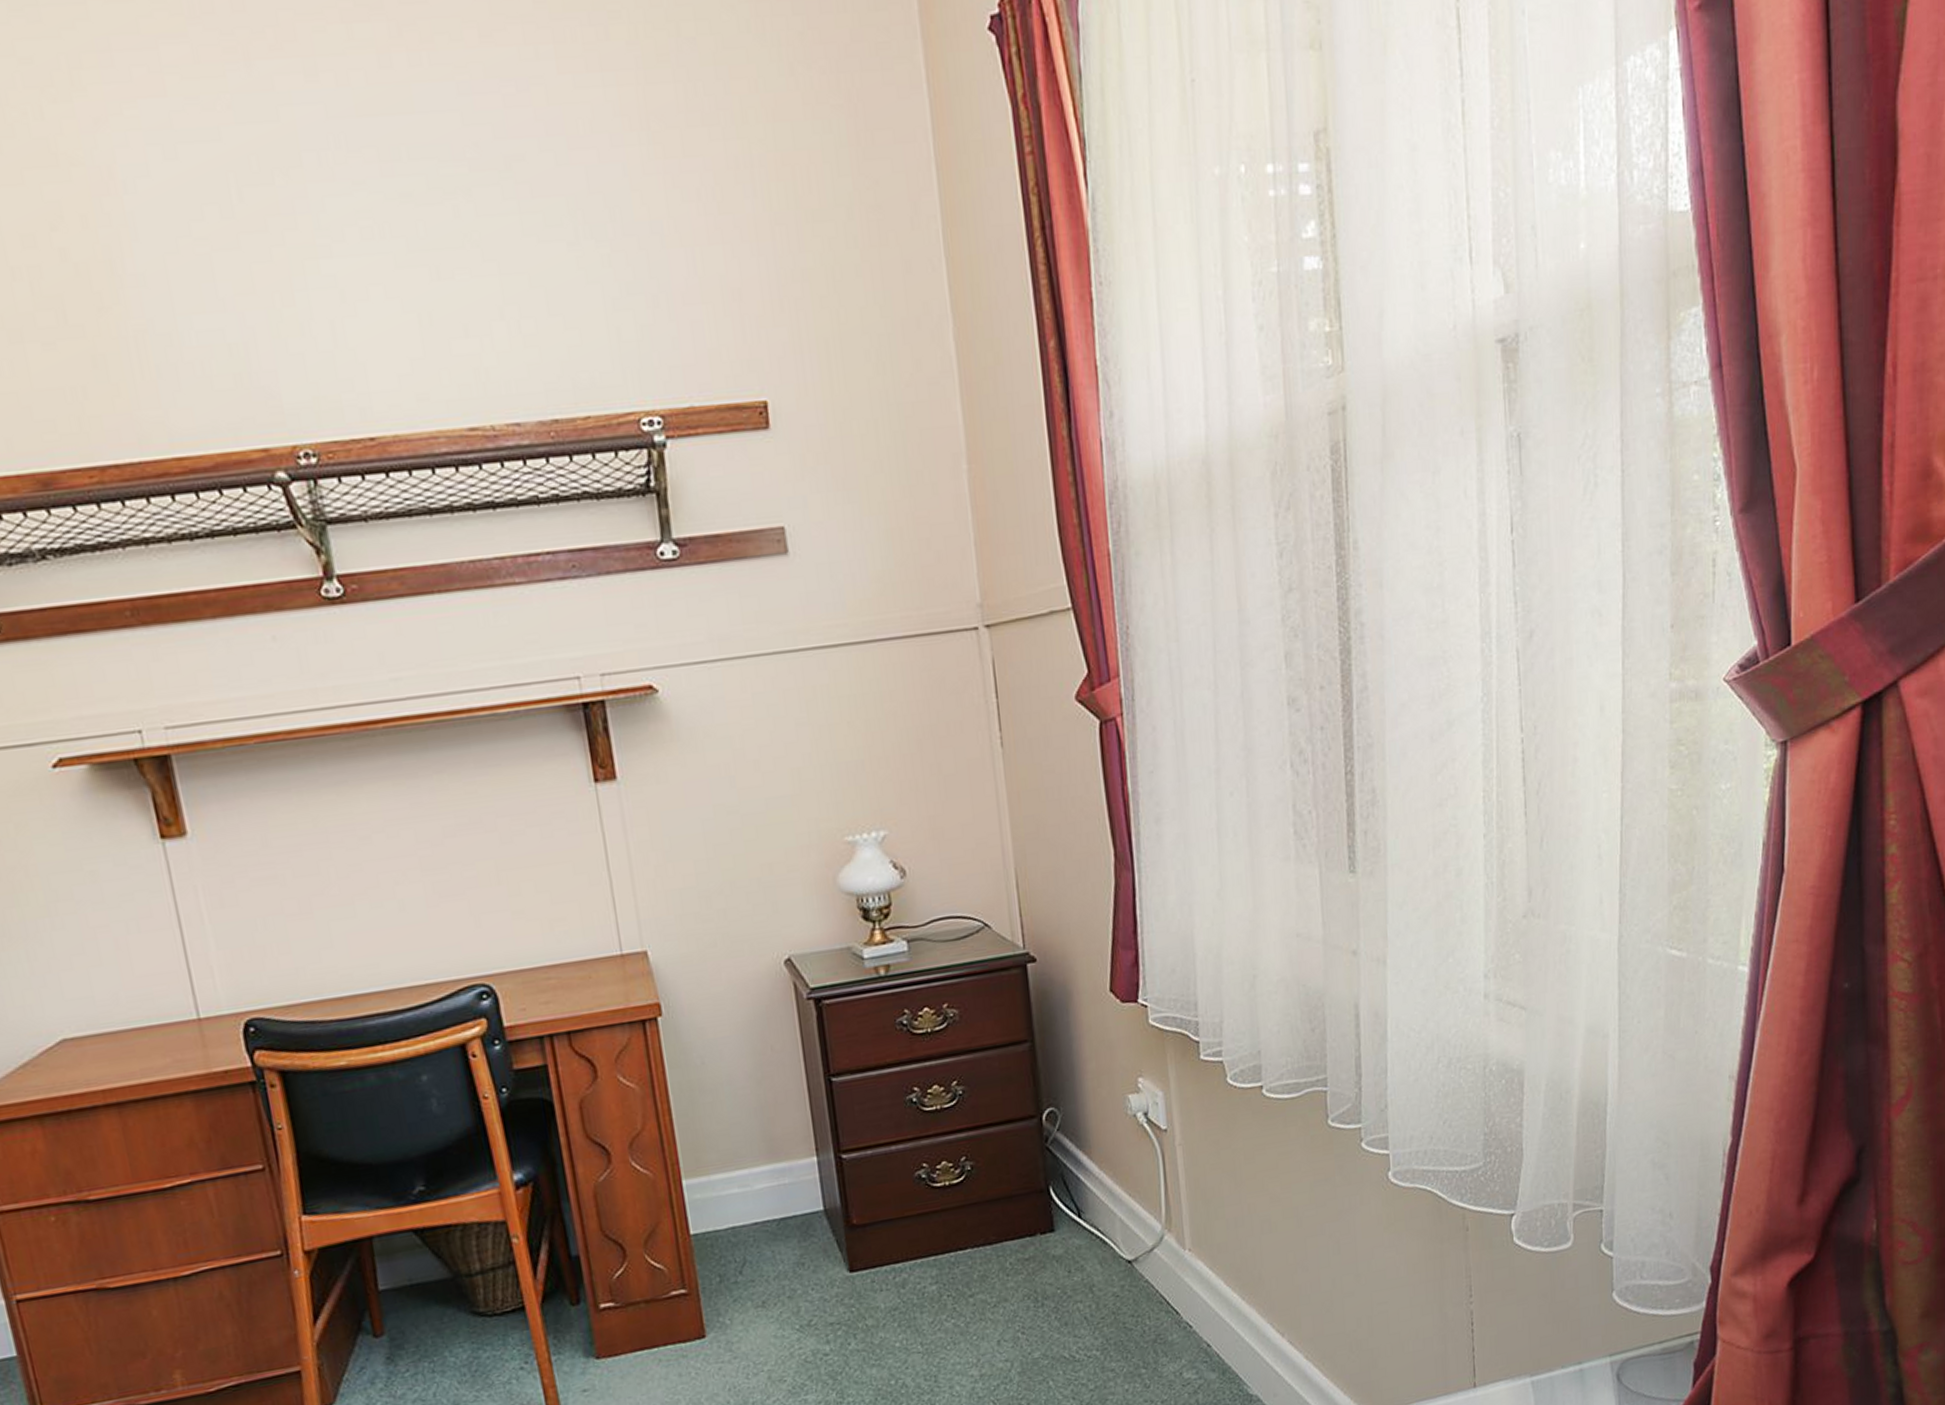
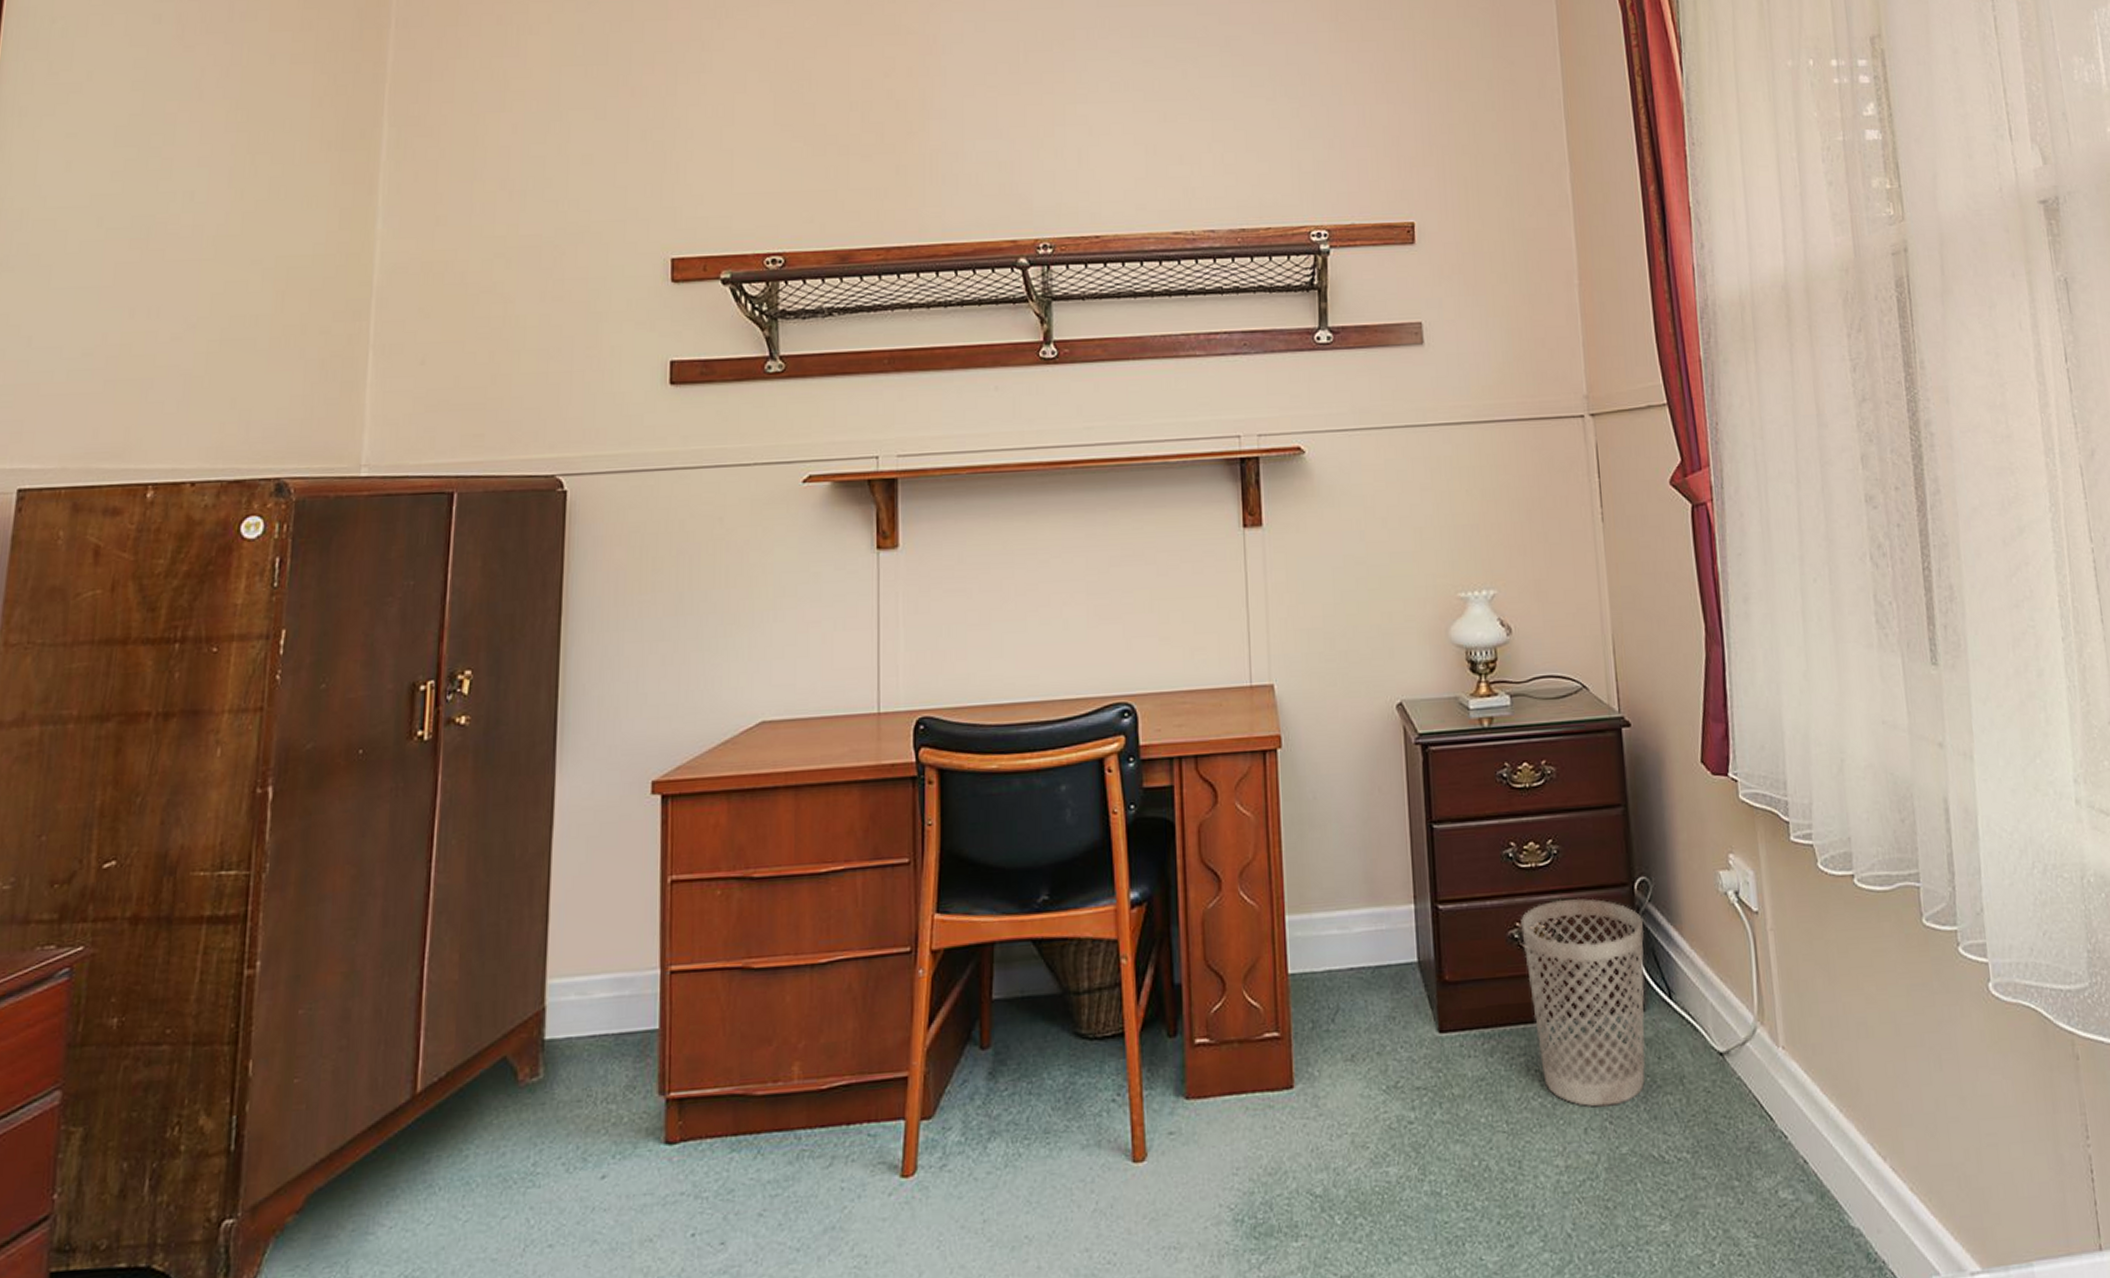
wastebasket: none [927,1133,1057,1322] -> present [1521,898,1646,1108]

